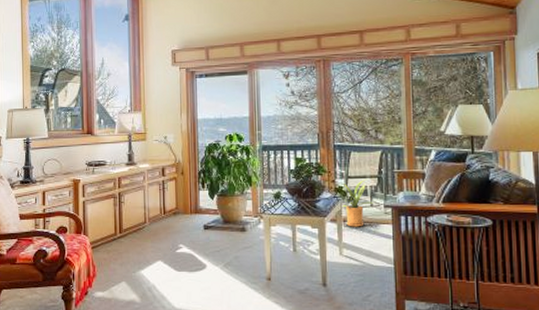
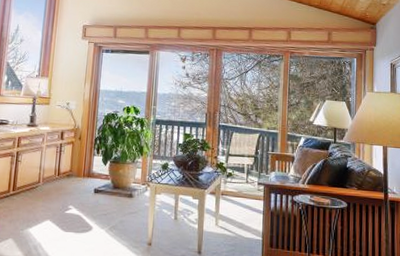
house plant: present [340,178,374,227] -> none [220,157,250,201]

